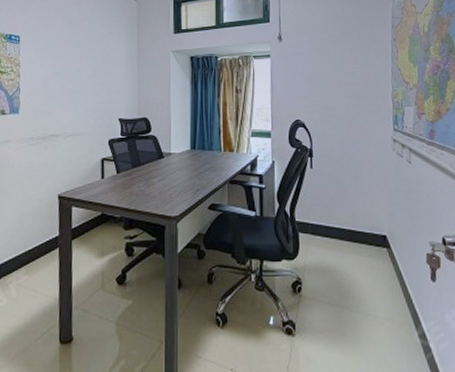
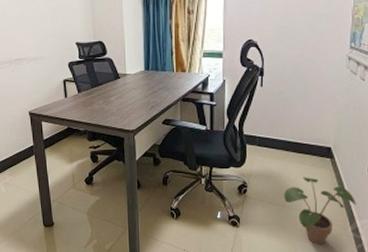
potted plant: none [342,270,420,356] -> present [284,177,356,245]

